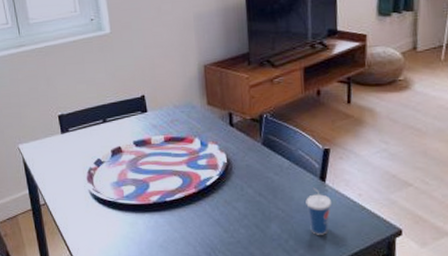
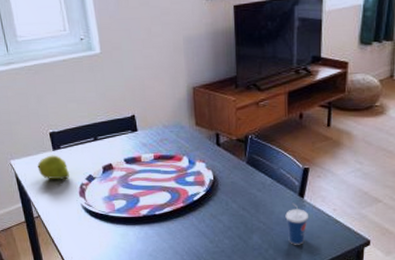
fruit: none [45,138,77,170] -> present [37,155,69,185]

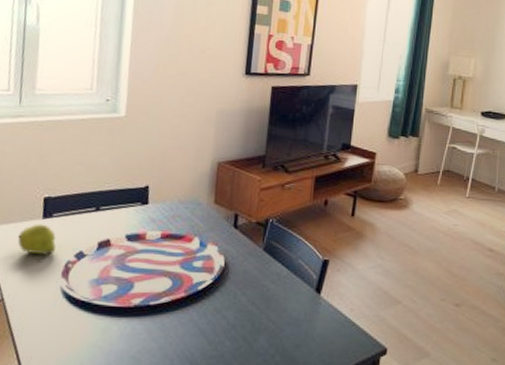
cup: present [285,203,309,245] -> none [298,299,325,351]

